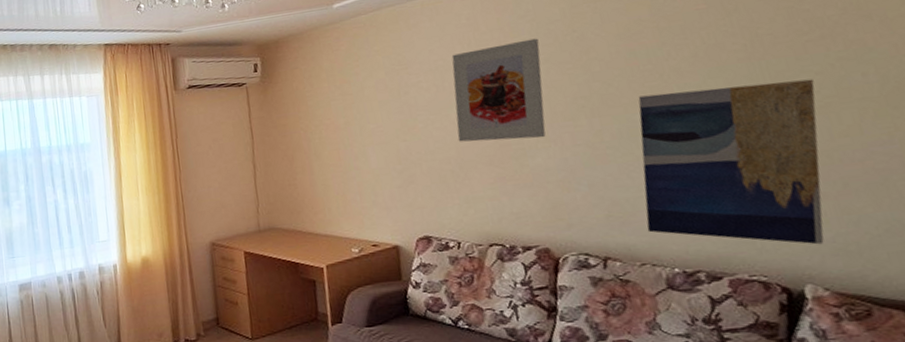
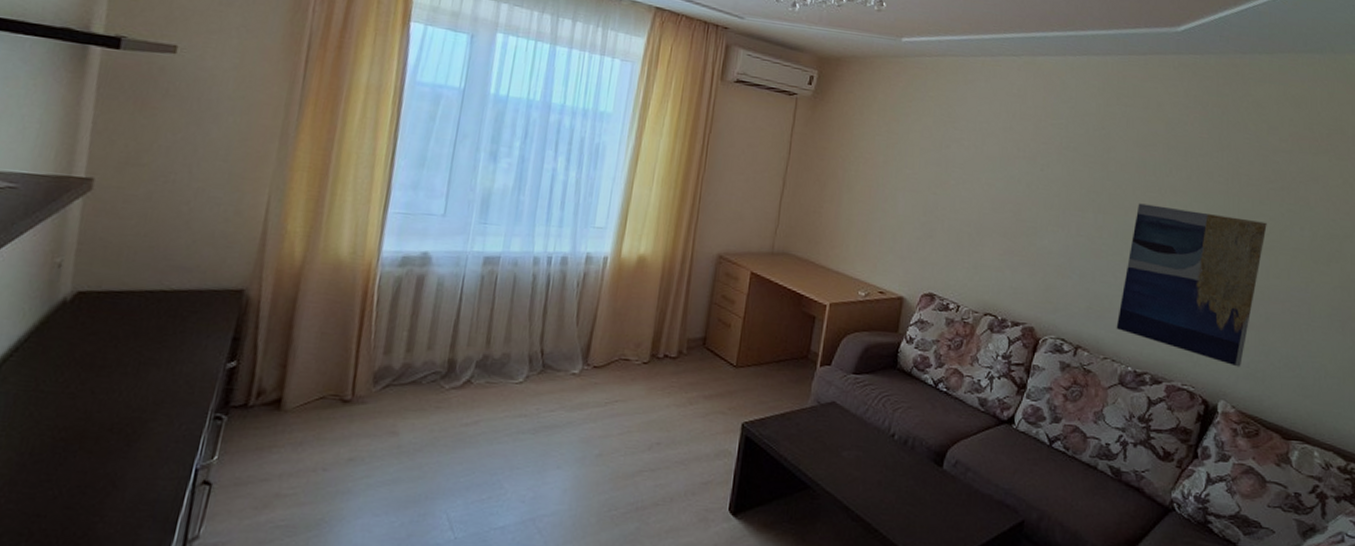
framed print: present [451,38,546,142] -> none [982,120,1073,222]

